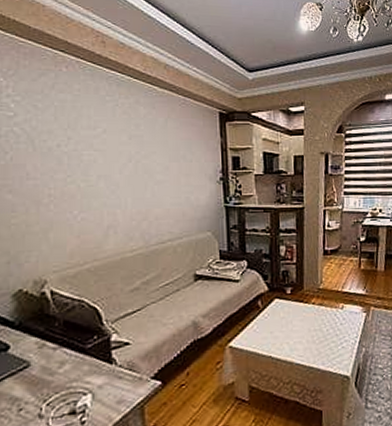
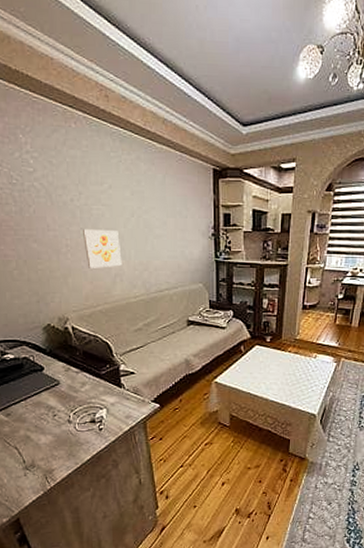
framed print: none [70,176,117,220] -> present [83,229,122,268]

